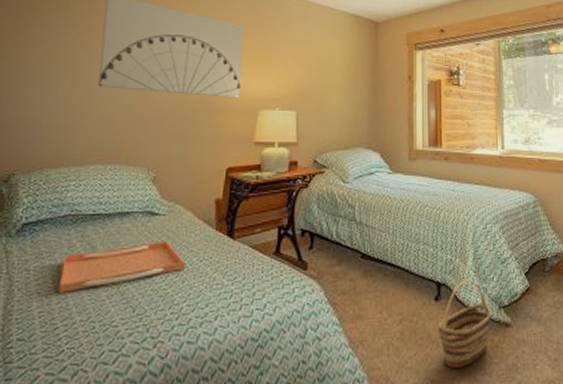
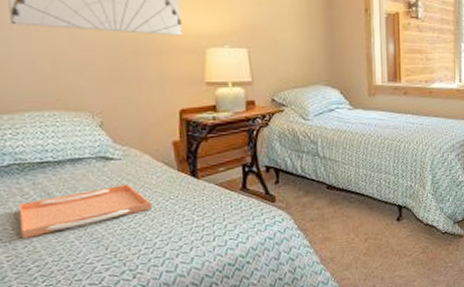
basket: present [438,280,491,369] -> none [400,202,447,273]

